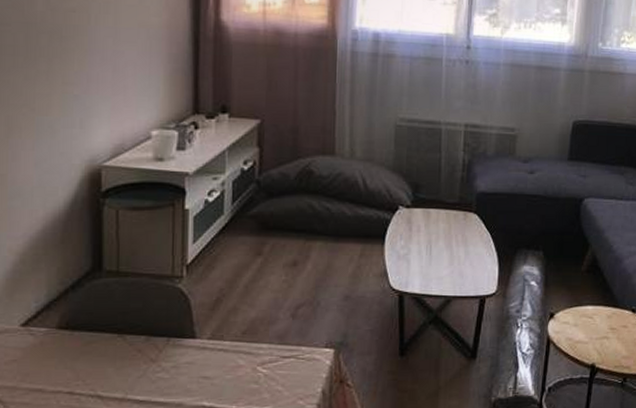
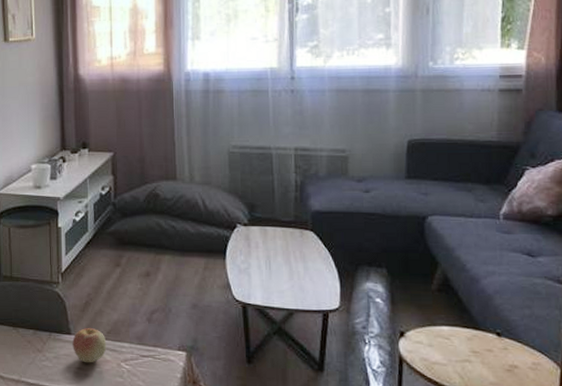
apple: none [197,328,241,371] -> present [72,327,107,363]

